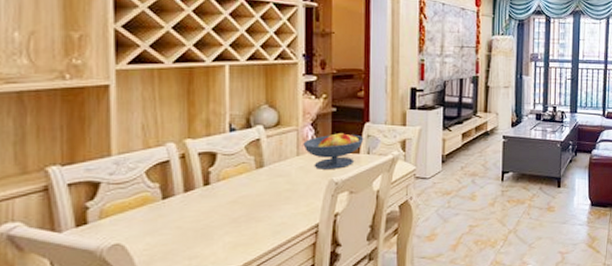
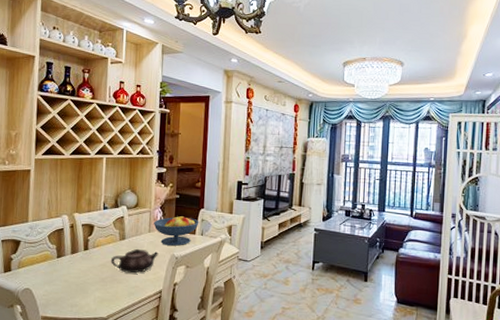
teapot: none [244,176,312,208] -> present [110,248,159,274]

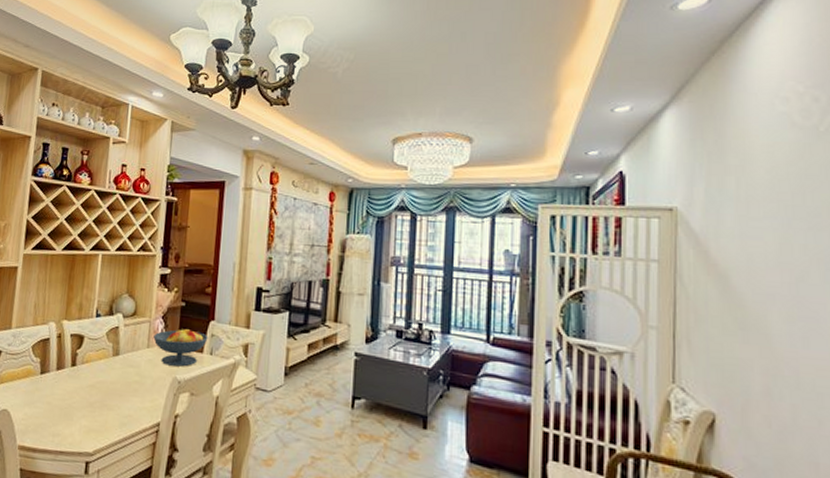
teapot: present [110,248,159,274] -> none [100,367,158,399]

